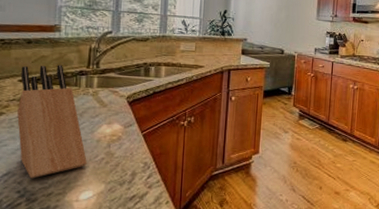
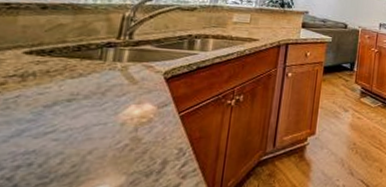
knife block: present [17,65,87,179] -> none [14,35,106,173]

